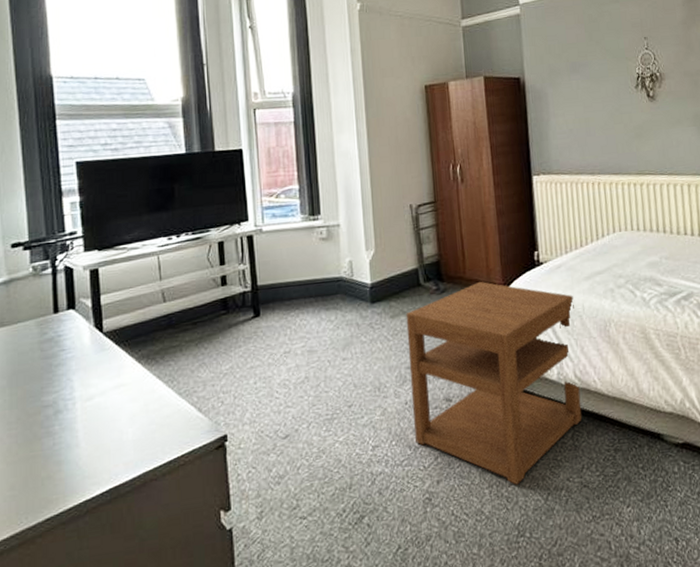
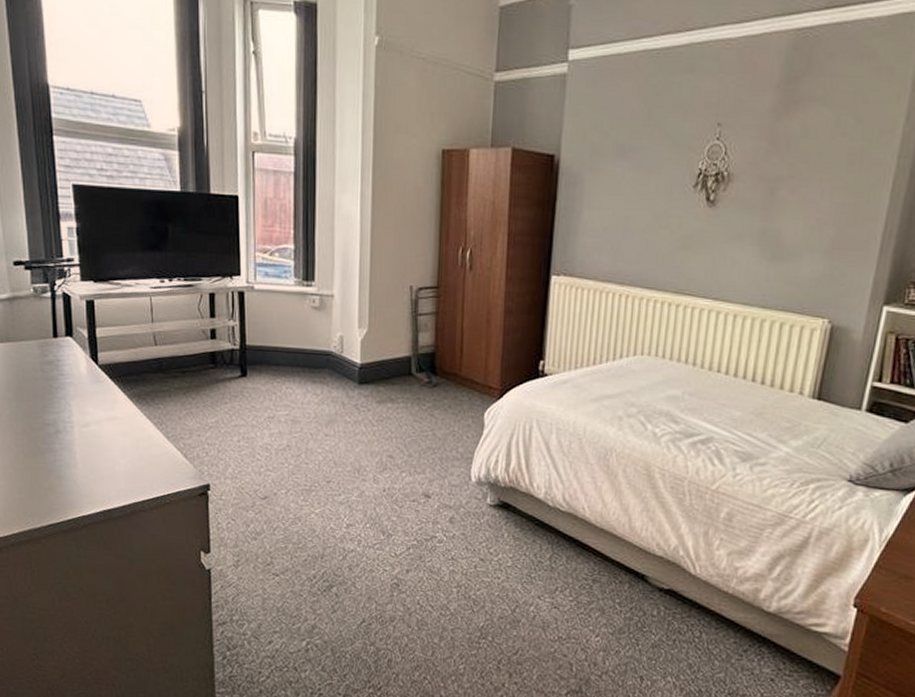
nightstand: present [406,281,582,485] -> none [390,382,575,591]

